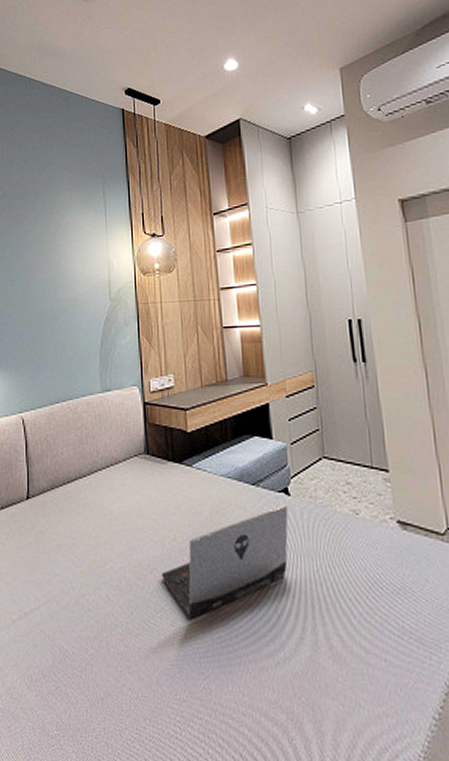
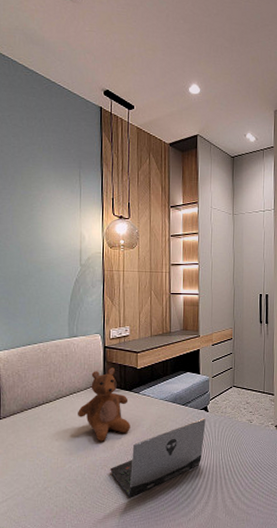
teddy bear: none [117,431,184,534] -> present [78,367,130,442]

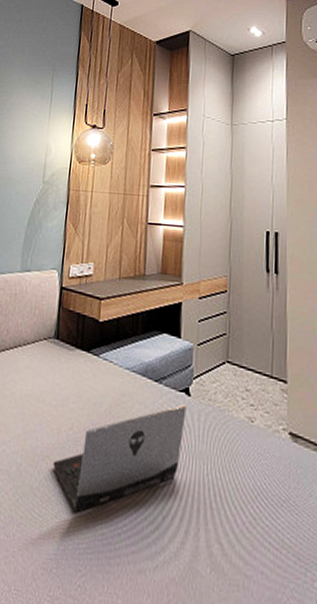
teddy bear: present [78,367,130,442] -> none [20,316,85,420]

